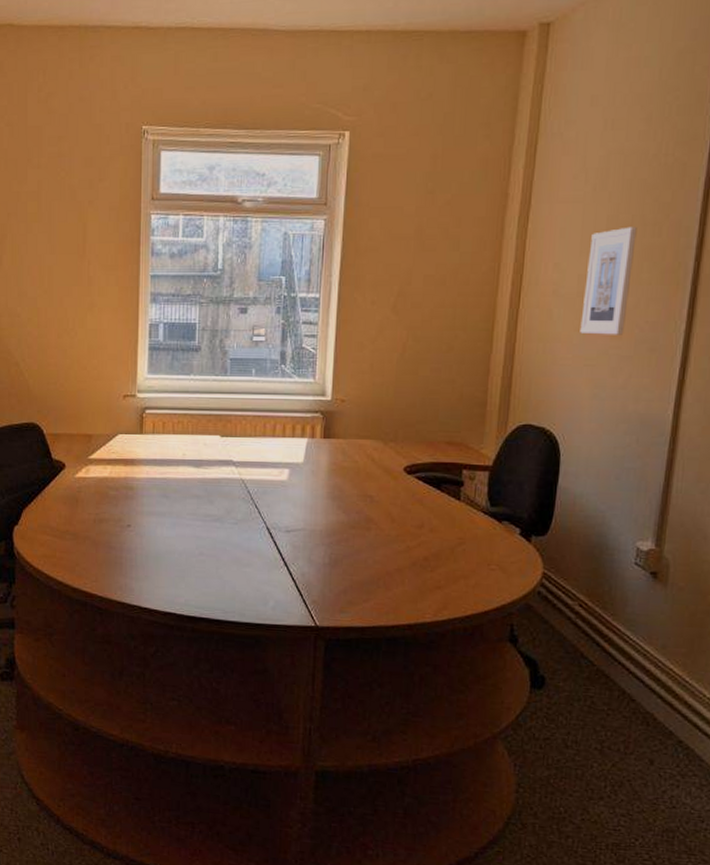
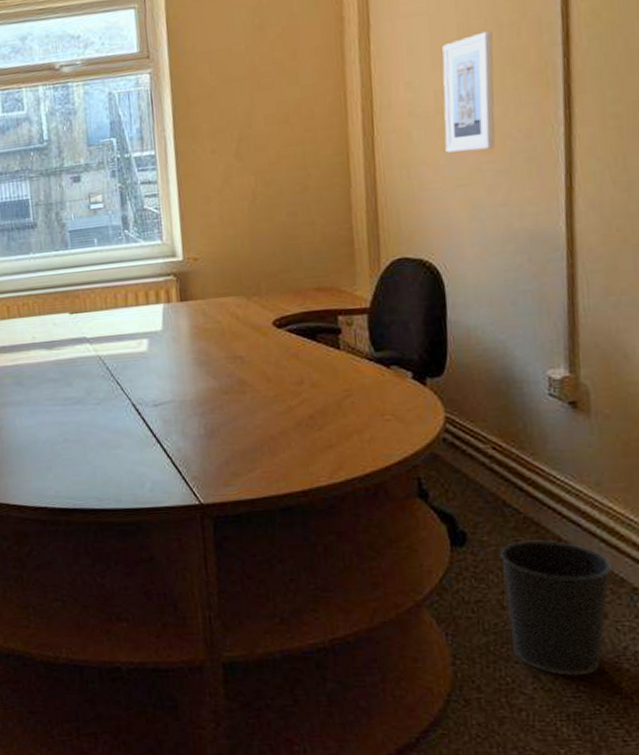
wastebasket: none [569,690,665,812] -> present [499,540,613,676]

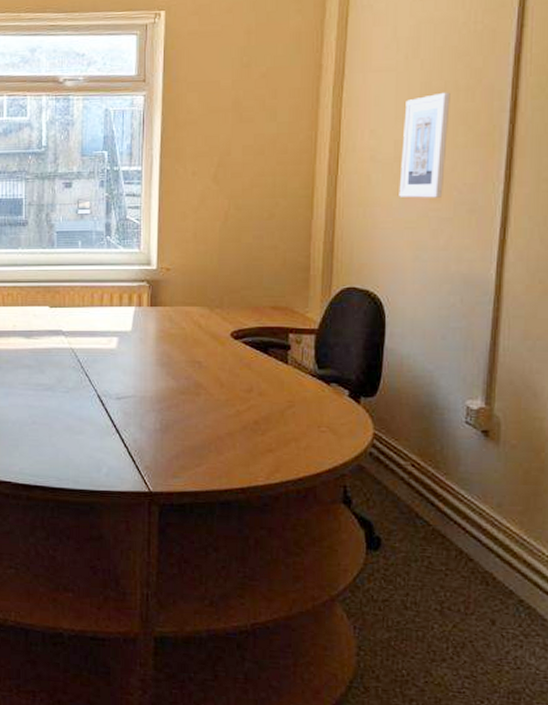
wastebasket: present [499,540,613,676] -> none [408,550,505,674]

